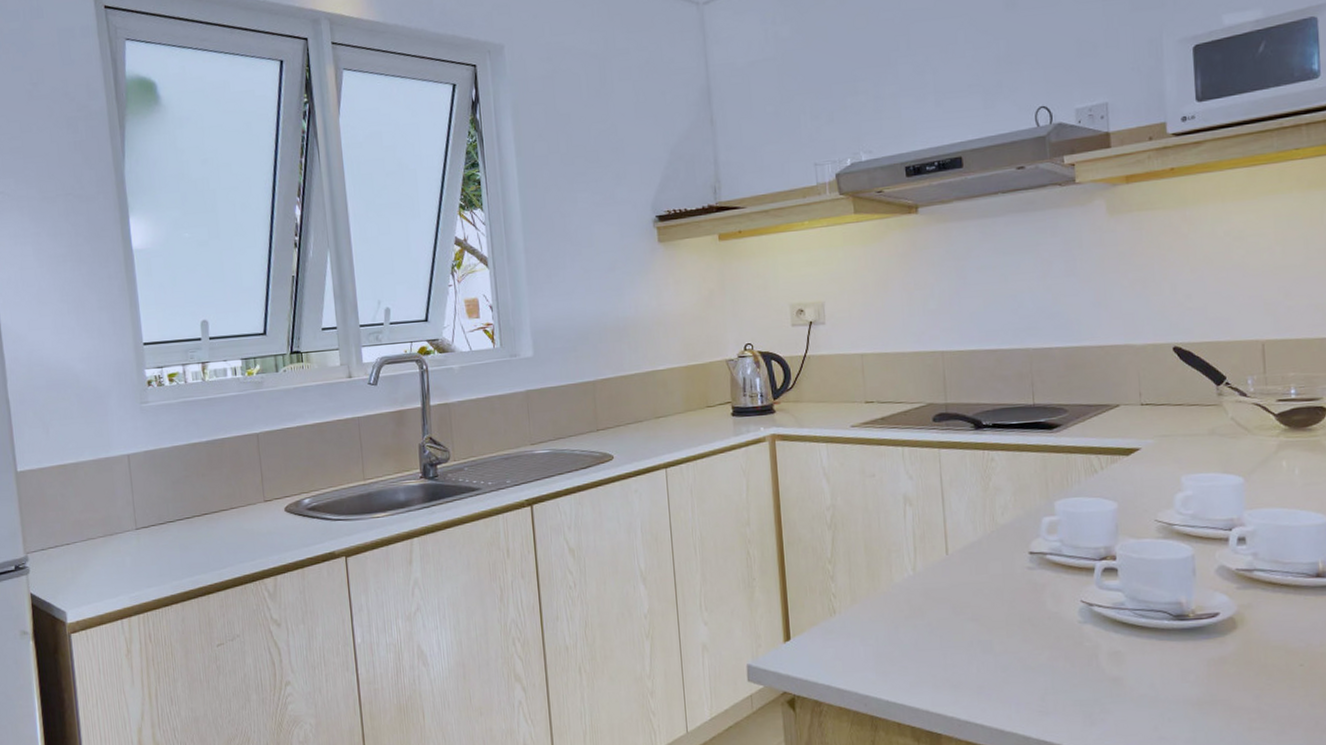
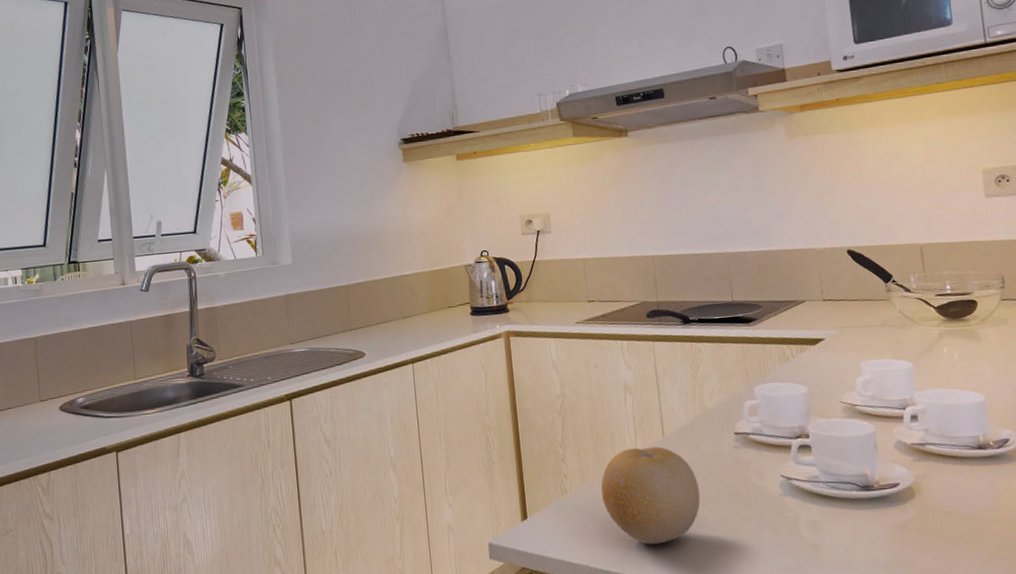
fruit: none [873,565,987,672] -> present [600,446,701,545]

